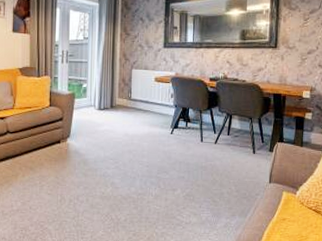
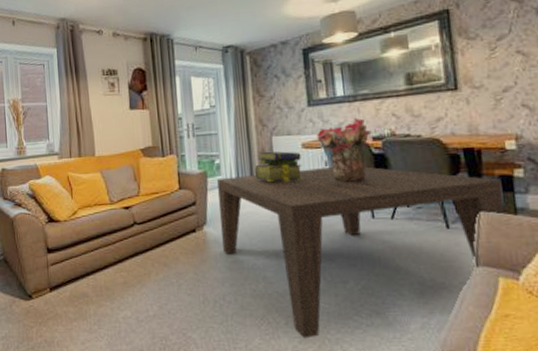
coffee table: none [81,99,296,232] -> present [216,166,505,339]
stack of books: none [114,81,153,108] -> present [254,151,303,182]
bouquet: none [167,61,210,112] -> present [317,117,372,182]

